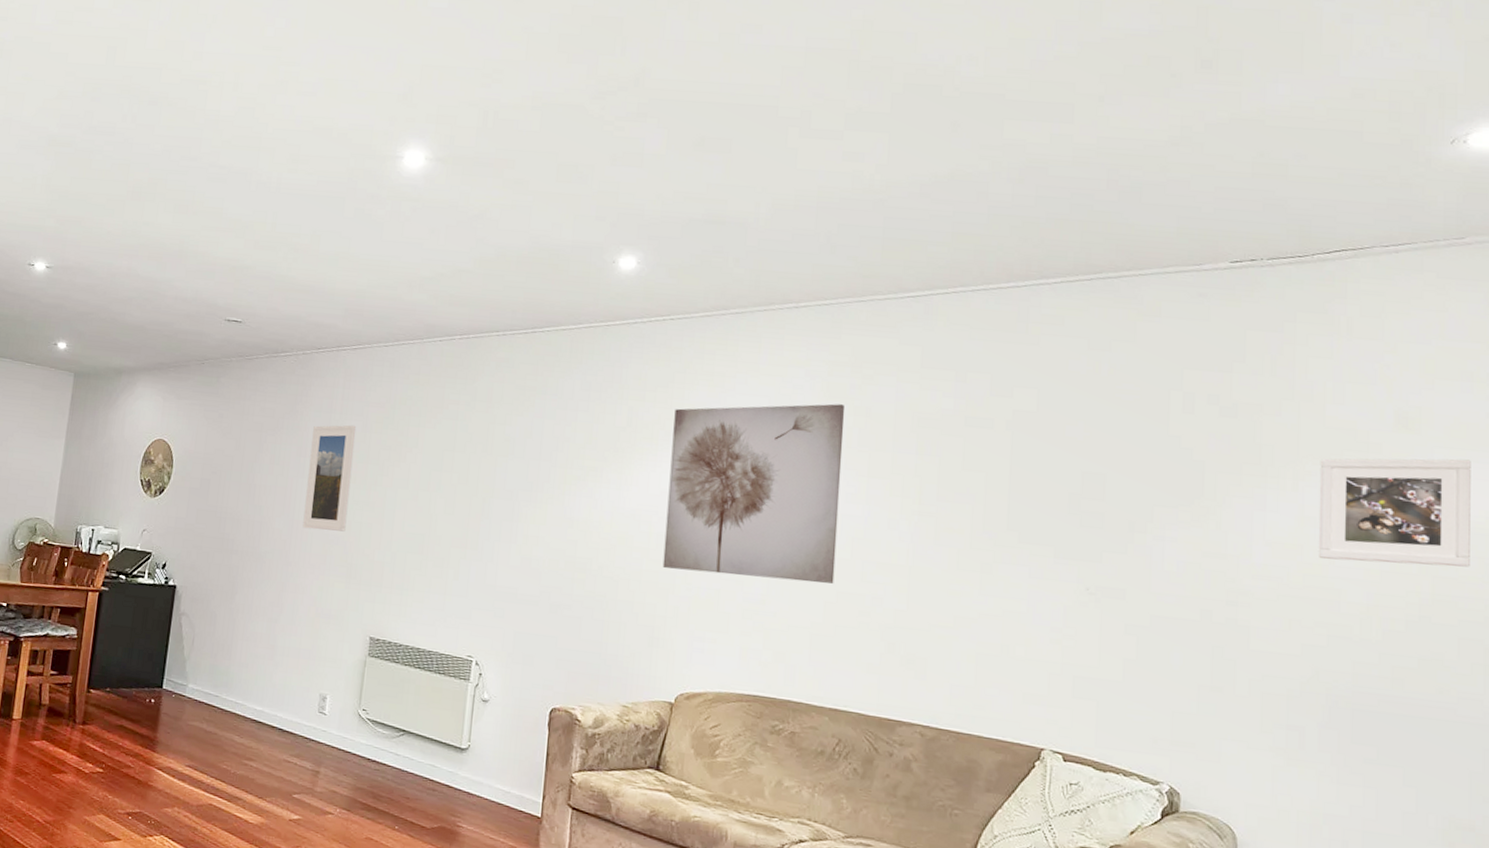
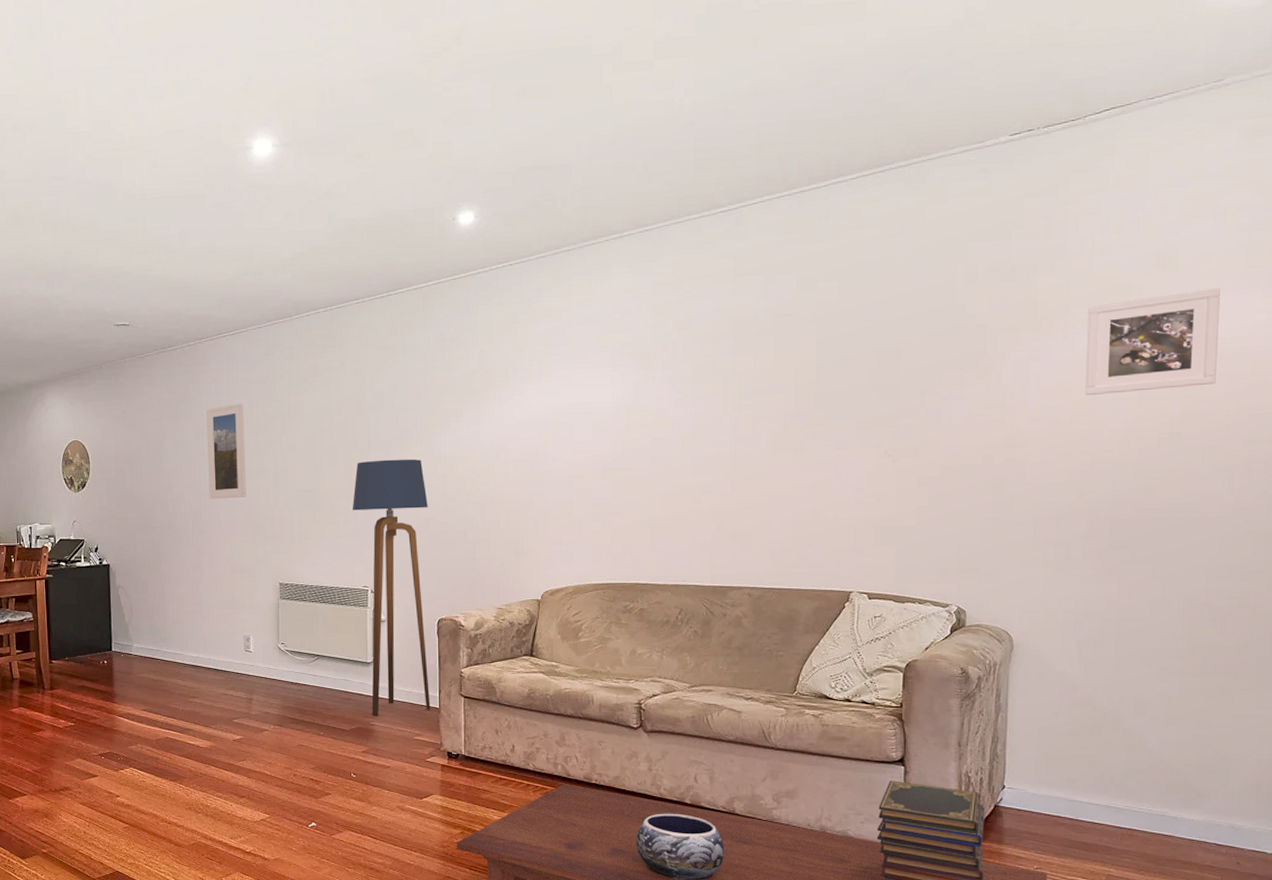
floor lamp: none [459,510,553,819] -> present [353,458,431,717]
wall art: present [662,403,845,584] -> none [520,320,670,487]

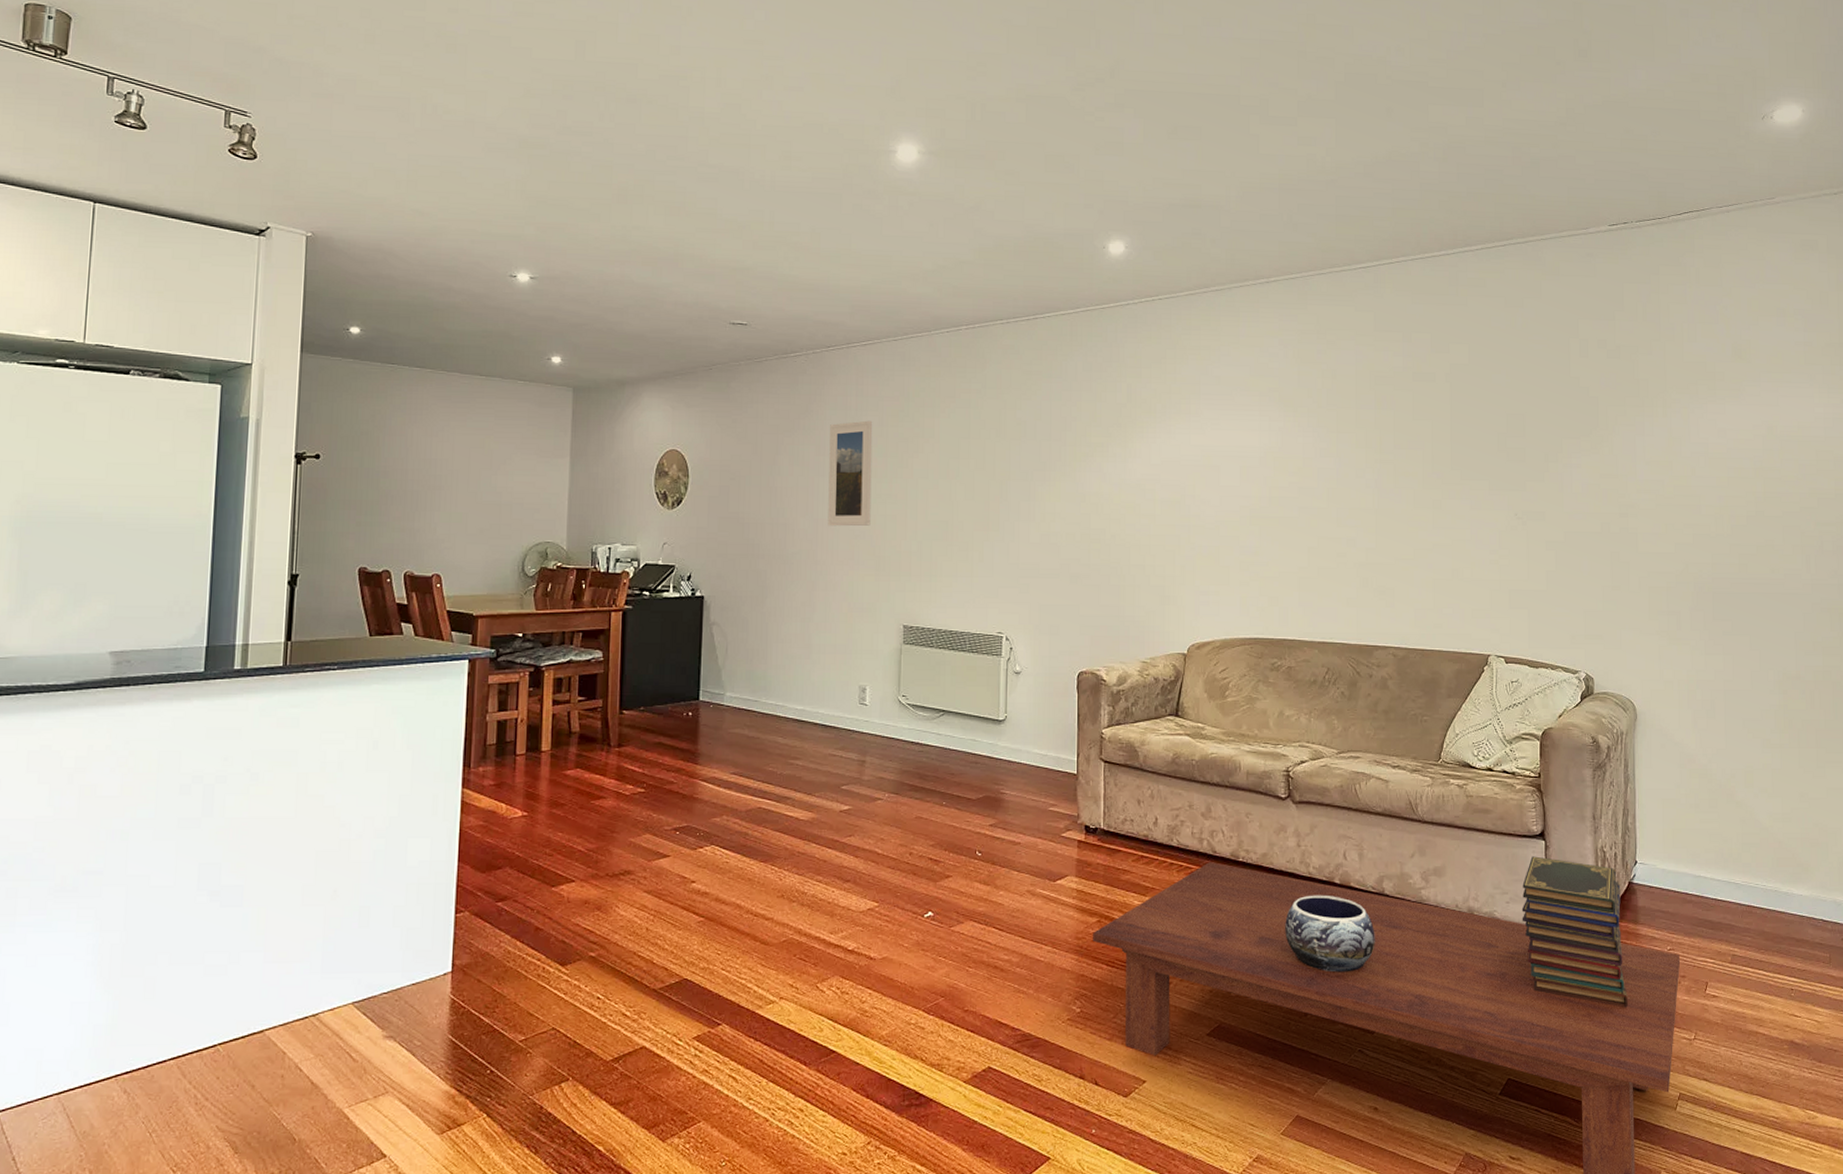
floor lamp: present [353,458,431,717] -> none [989,492,1070,784]
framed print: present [1085,288,1220,395] -> none [1681,380,1789,471]

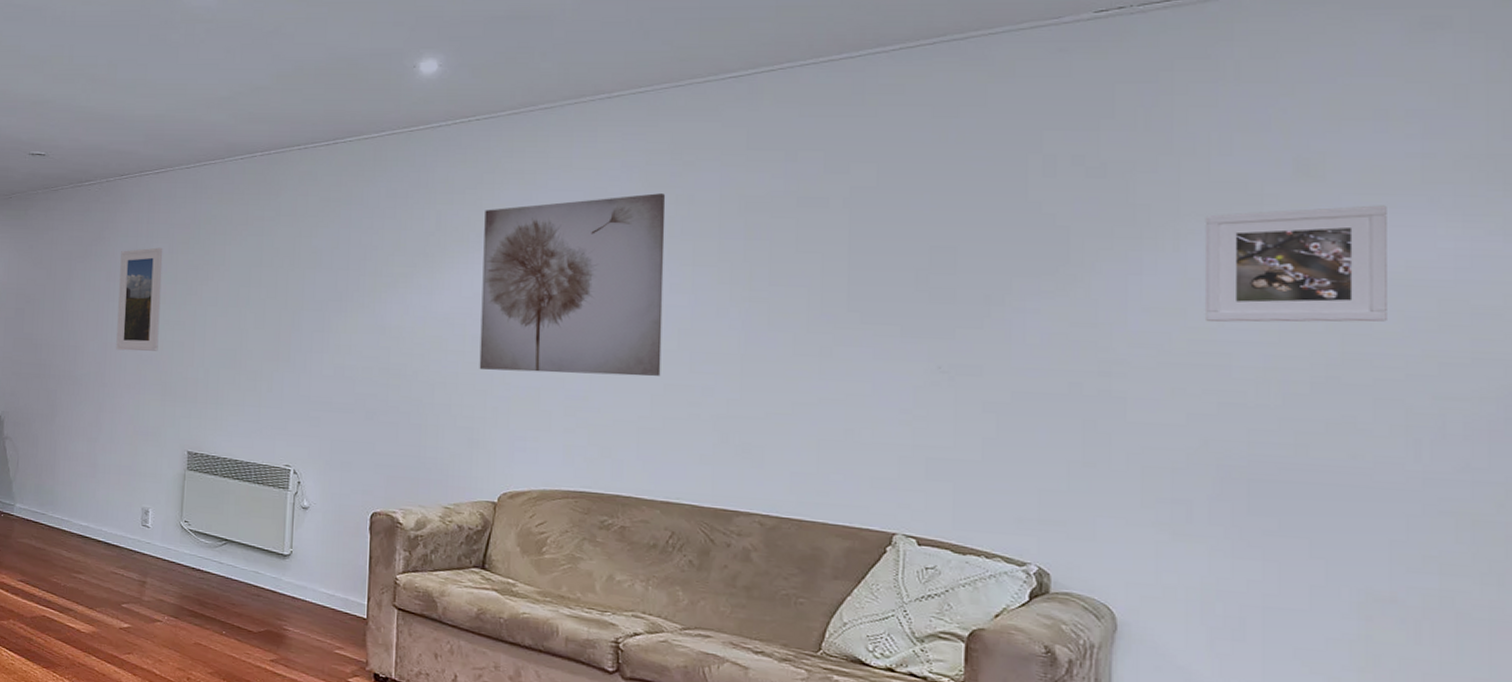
wall art: none [1168,368,1315,532] -> present [479,193,666,377]
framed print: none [1681,380,1789,471] -> present [1204,205,1387,322]

